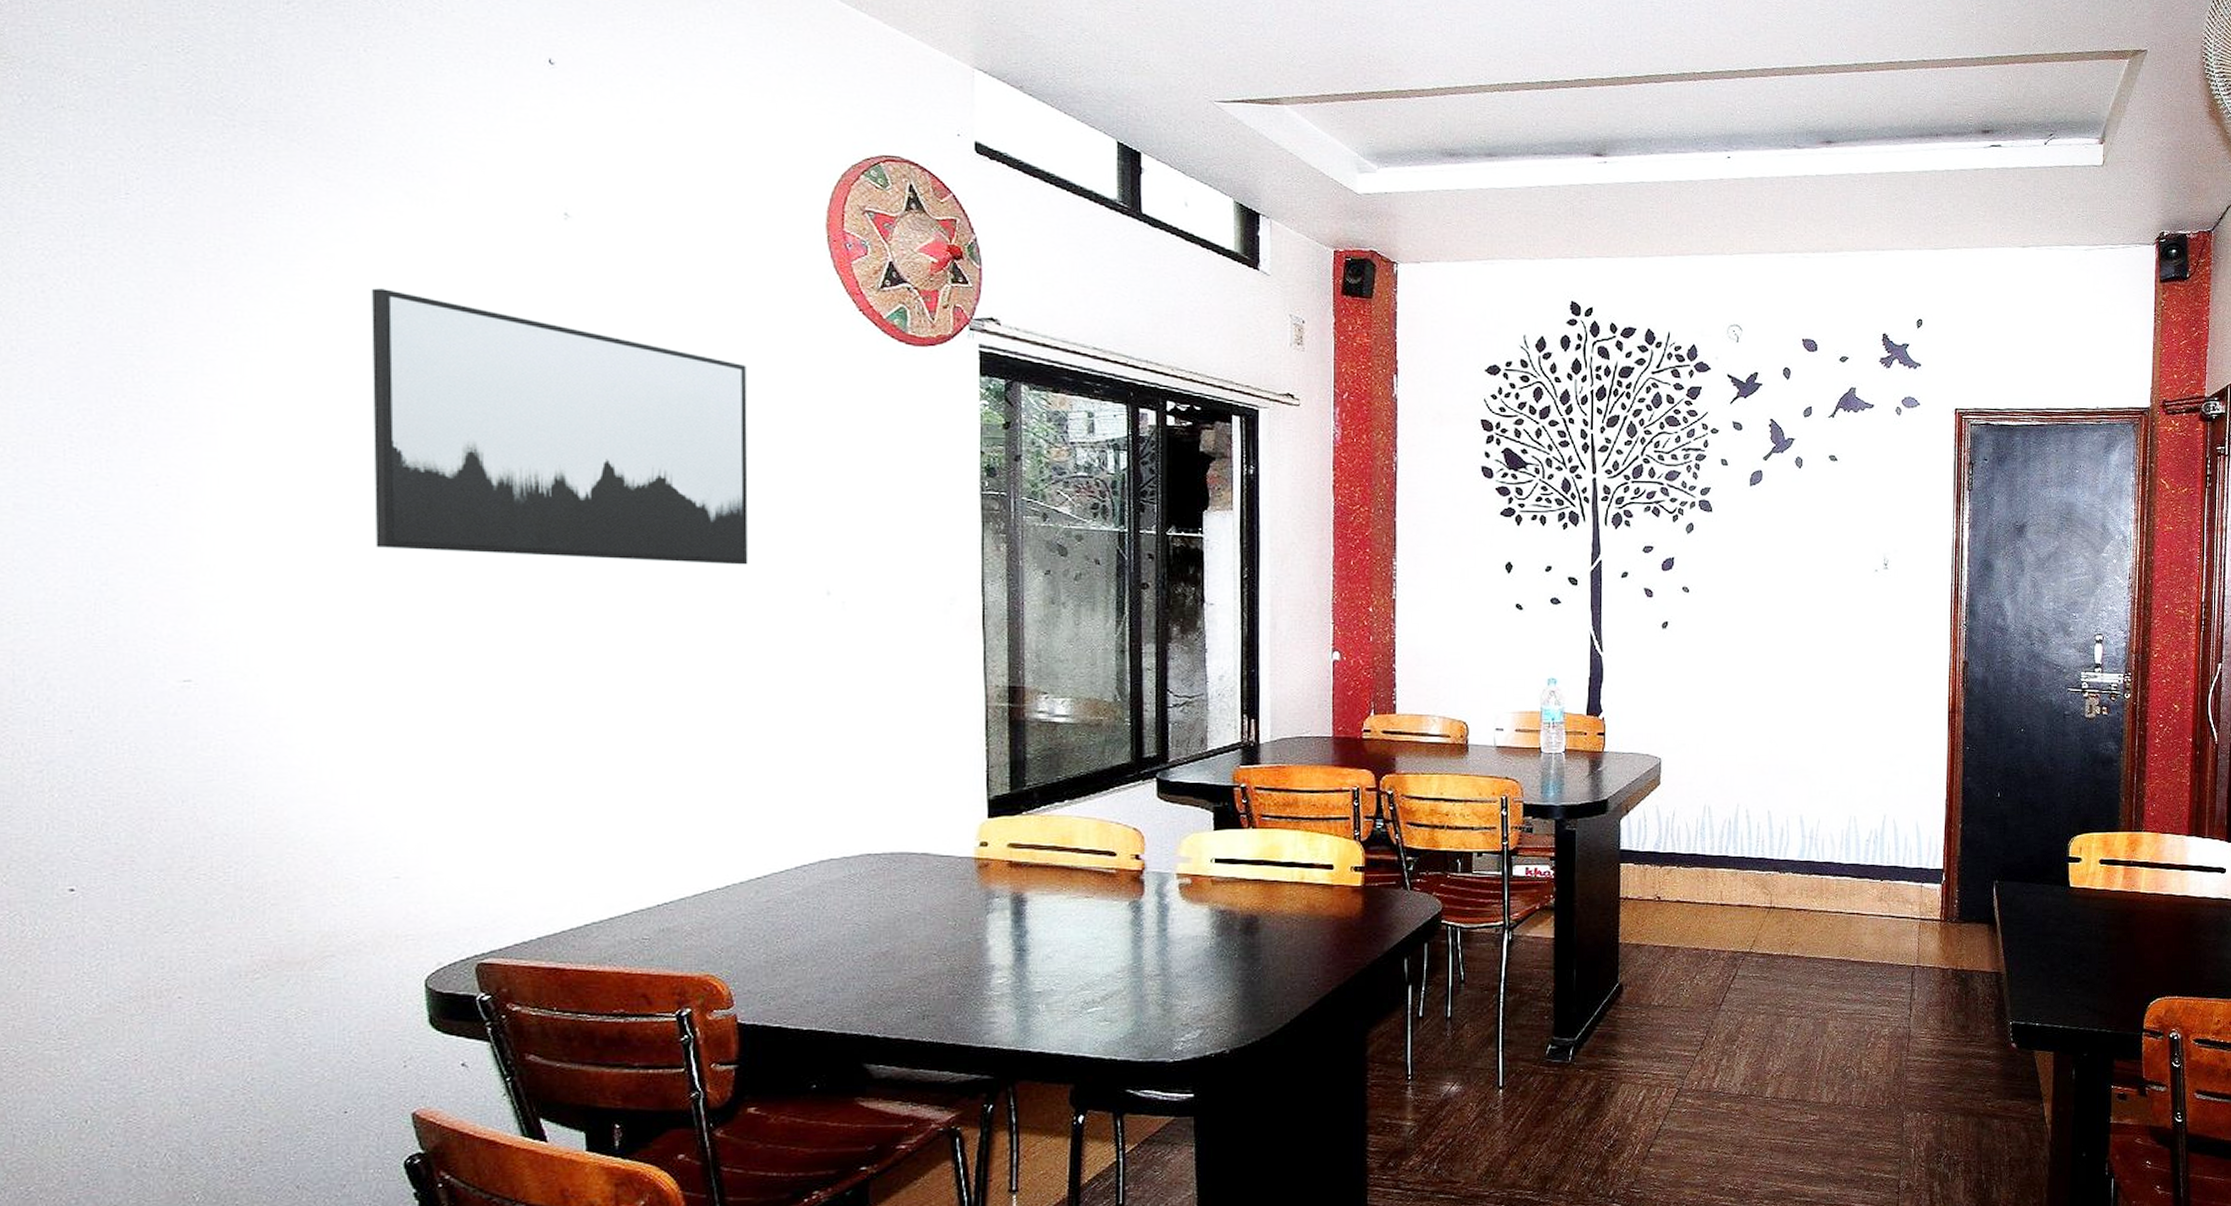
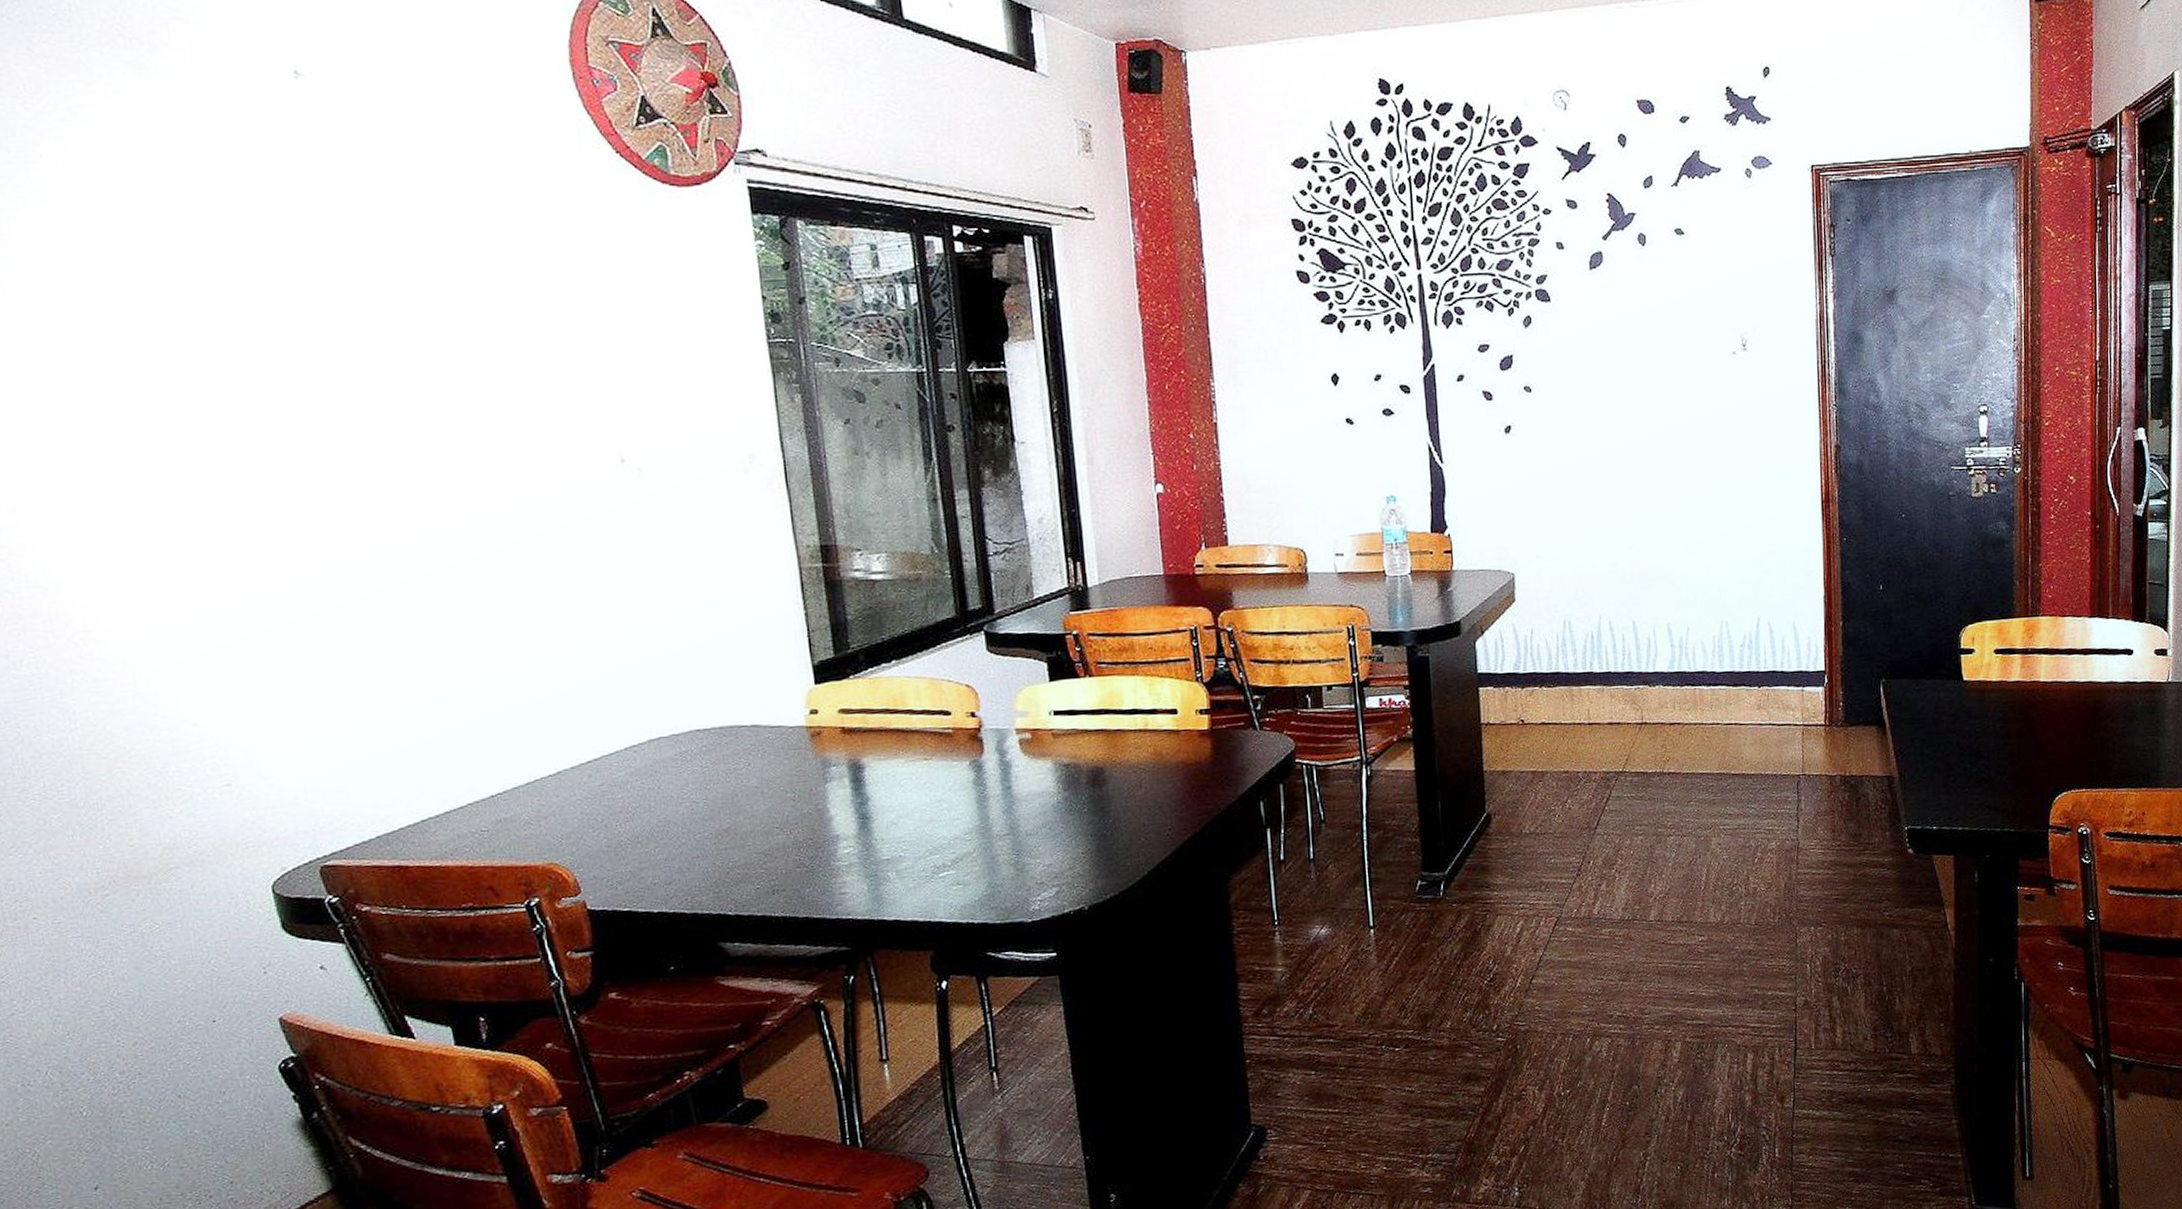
wall art: present [371,288,749,565] -> none [108,170,536,447]

